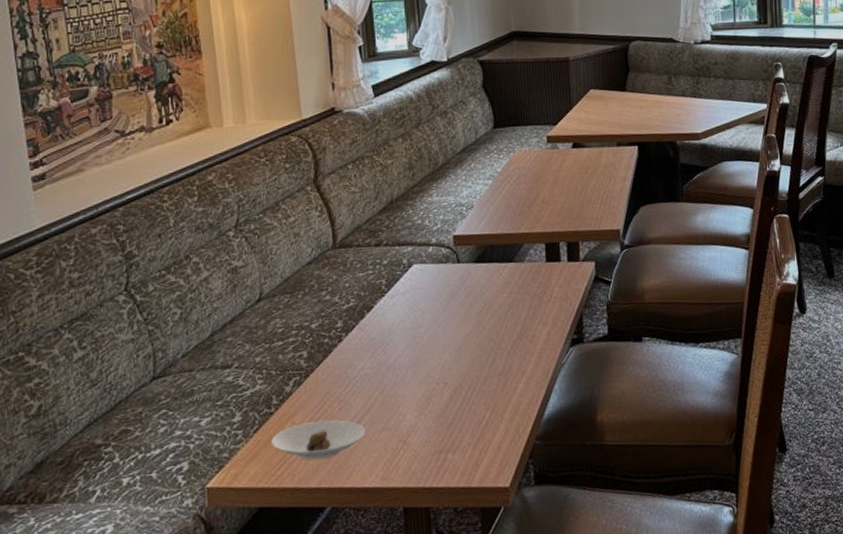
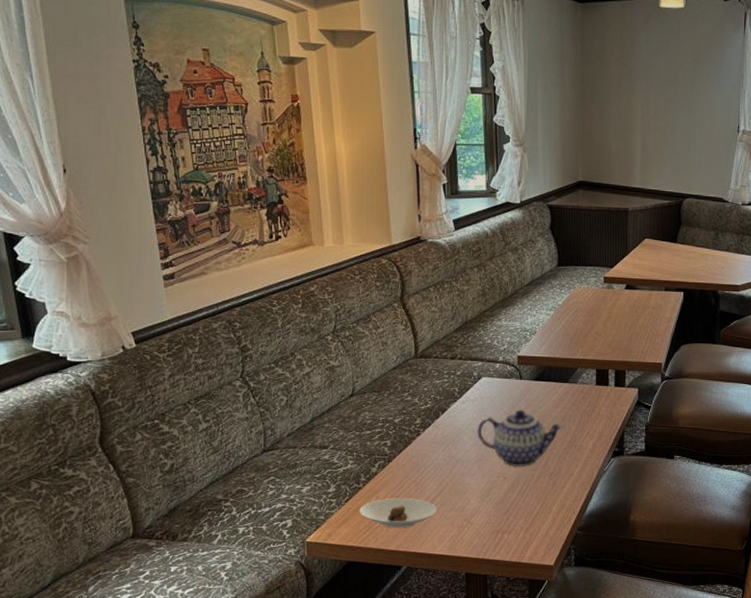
teapot: none [410,299,512,370] -> present [477,409,564,468]

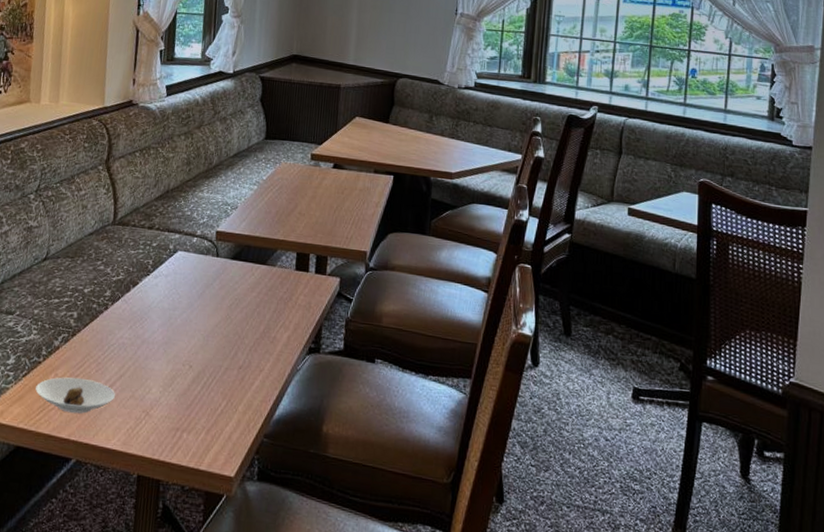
teapot: present [477,409,564,468] -> none [166,290,258,356]

